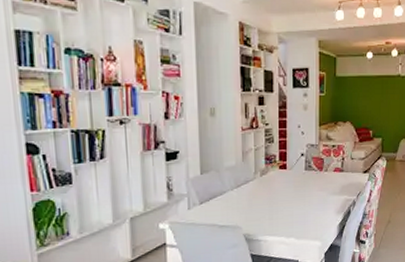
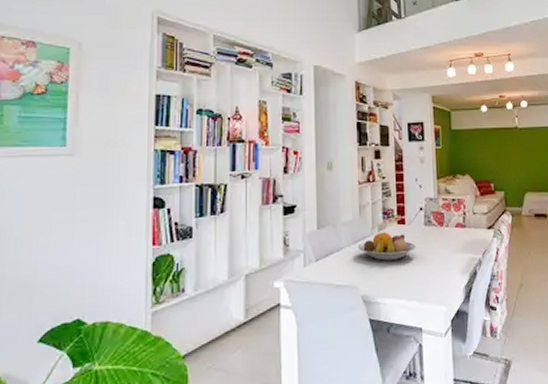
fruit bowl: none [240,177,297,203] -> present [358,232,417,261]

